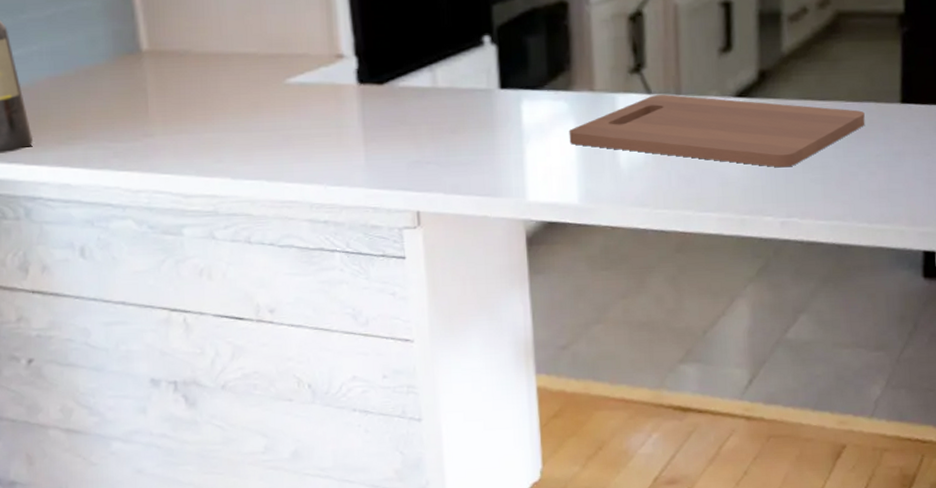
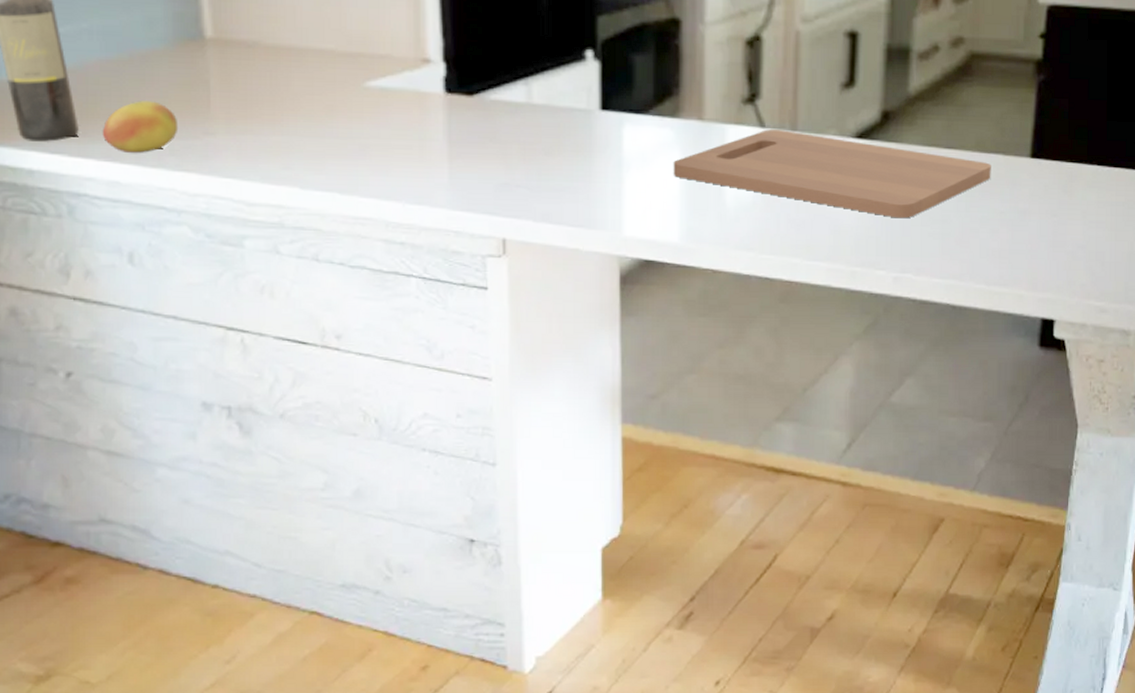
fruit: none [53,110,121,159] -> present [102,101,179,154]

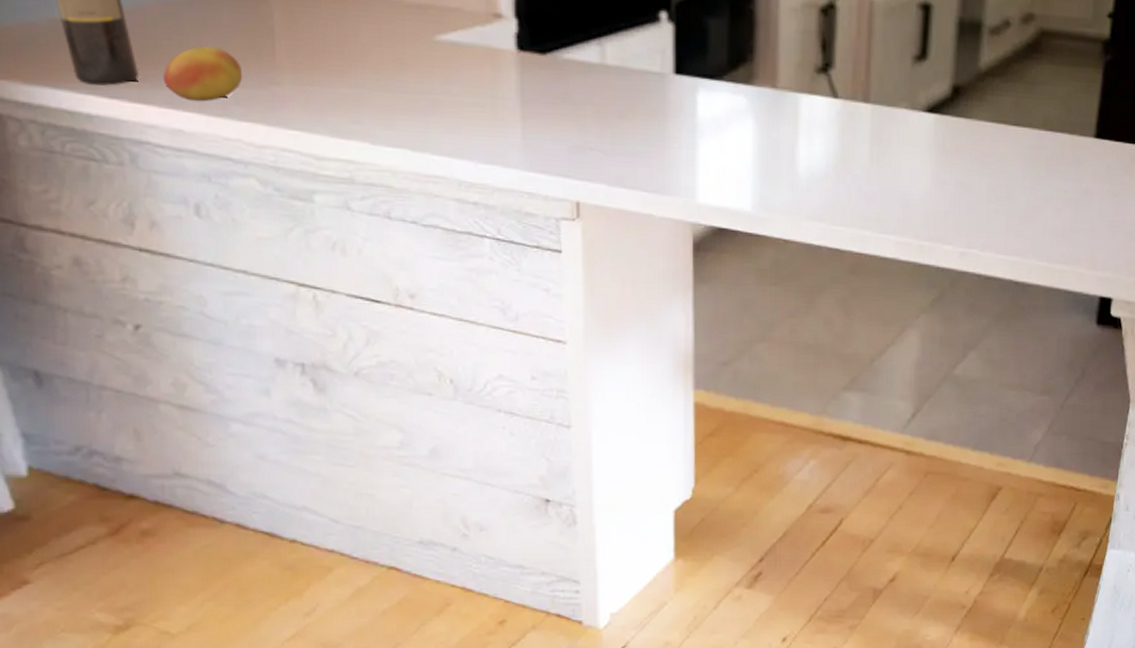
cutting board: present [673,129,991,219] -> none [746,100,1057,194]

